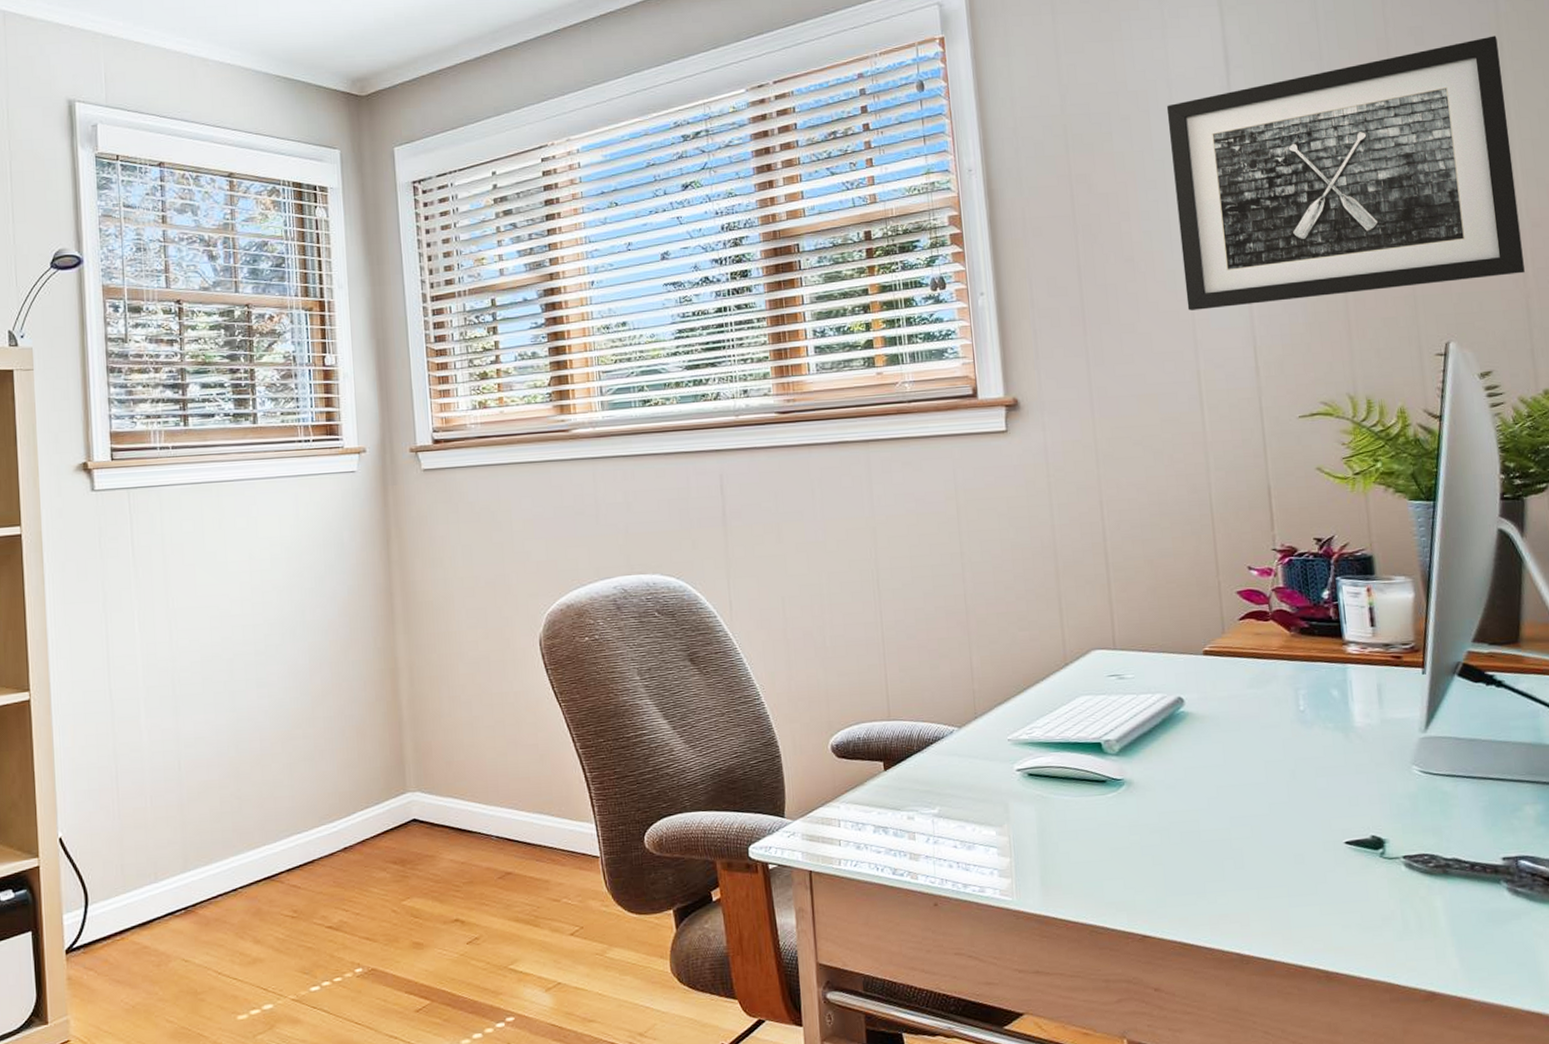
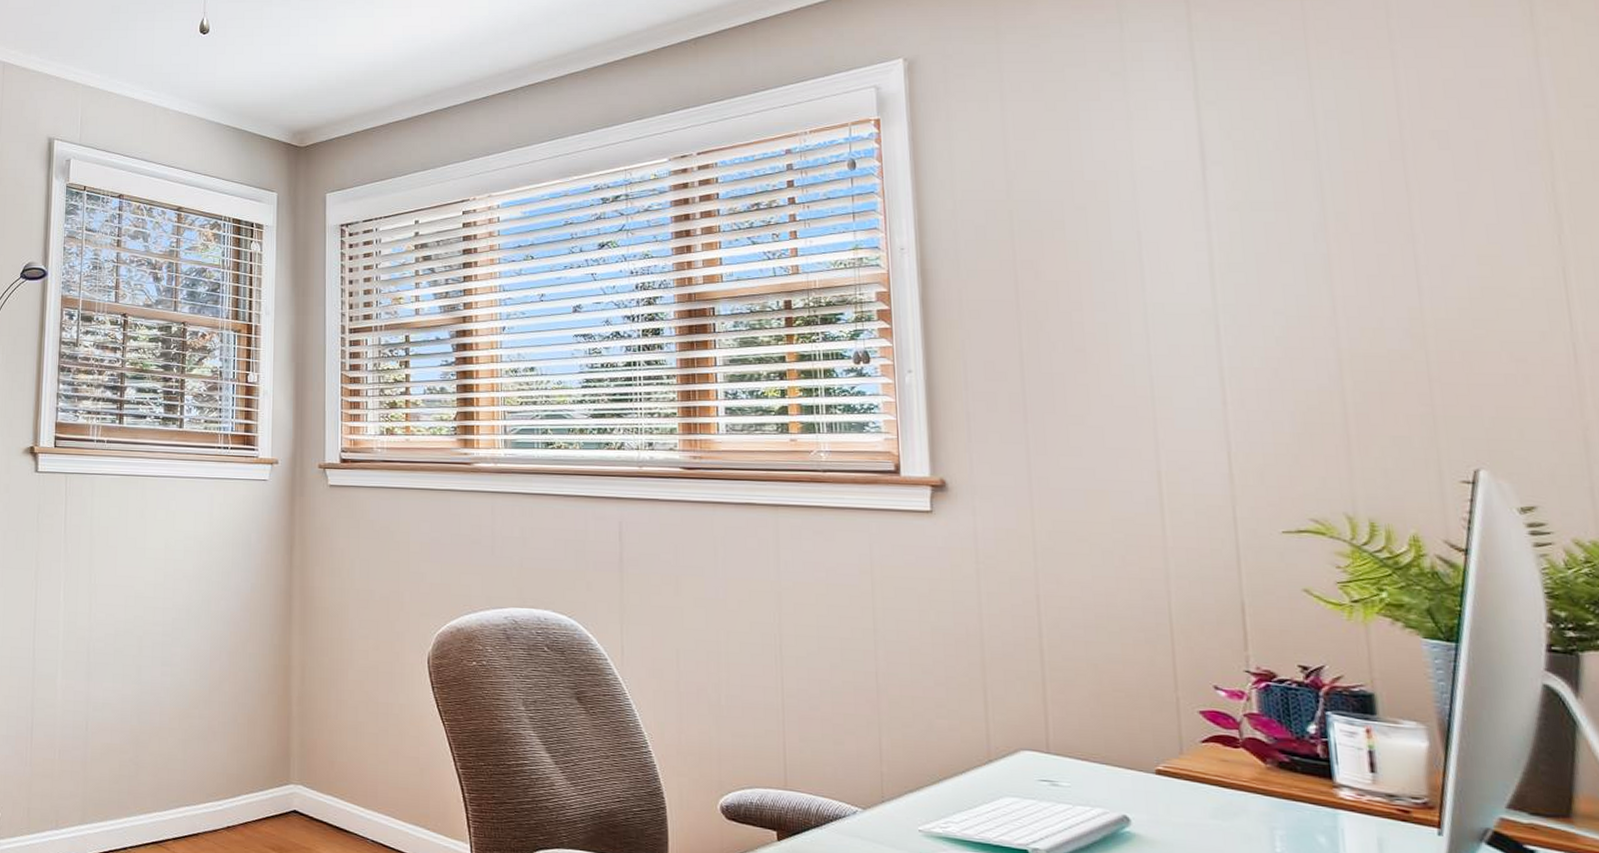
wall art: present [1166,35,1525,311] -> none [1129,144,1582,409]

